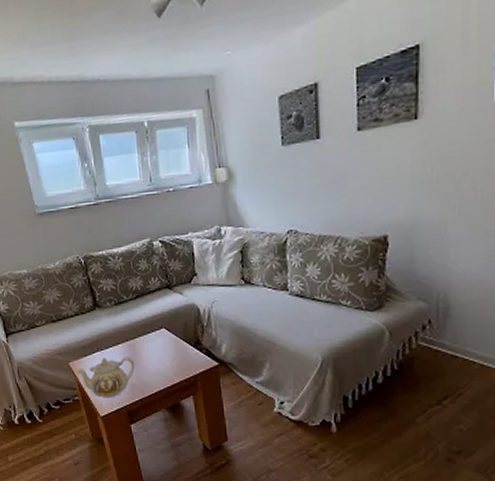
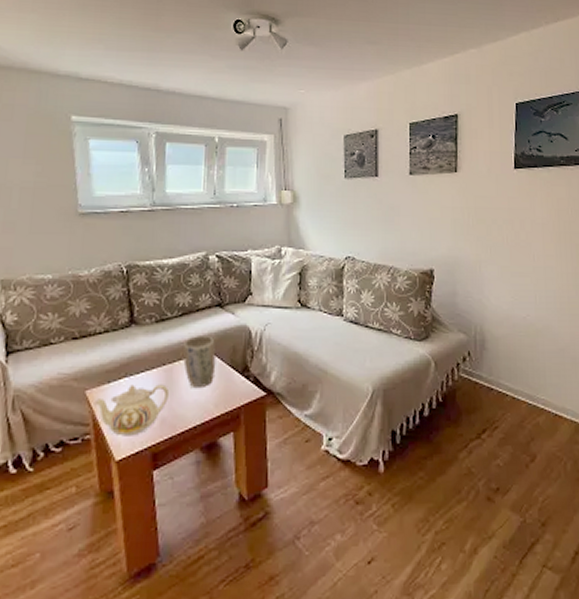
plant pot: none [140,315,171,360] -> present [182,336,216,389]

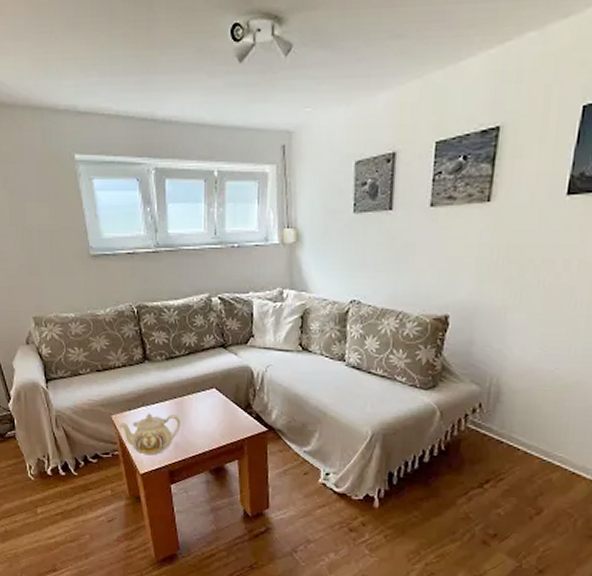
plant pot: present [182,336,216,389] -> none [190,373,221,421]

